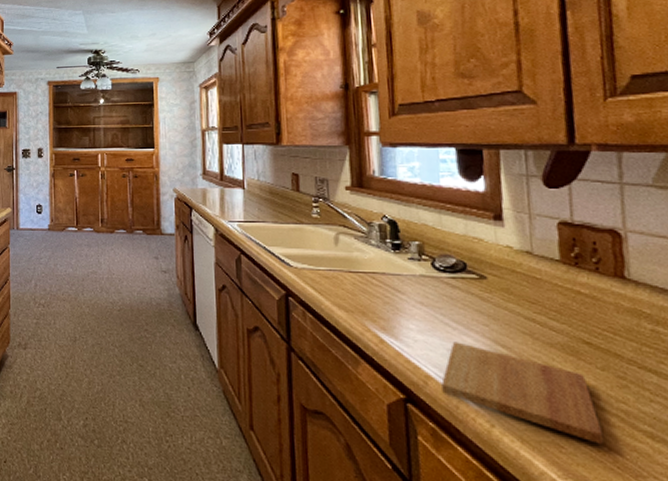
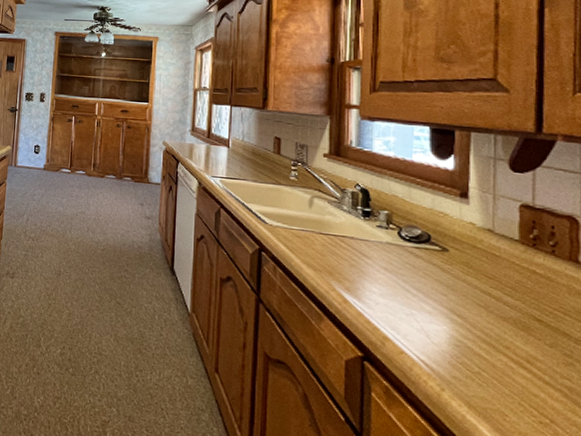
cutting board: present [441,341,605,444] -> none [398,307,547,416]

